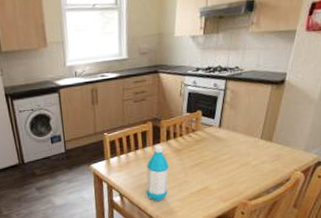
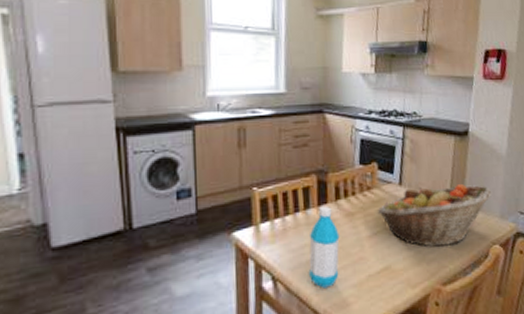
fruit basket: none [200,125,300,173] -> present [378,184,493,247]

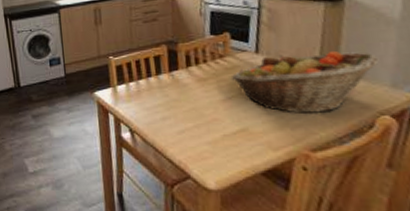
water bottle: present [309,205,340,289] -> none [162,72,193,143]

